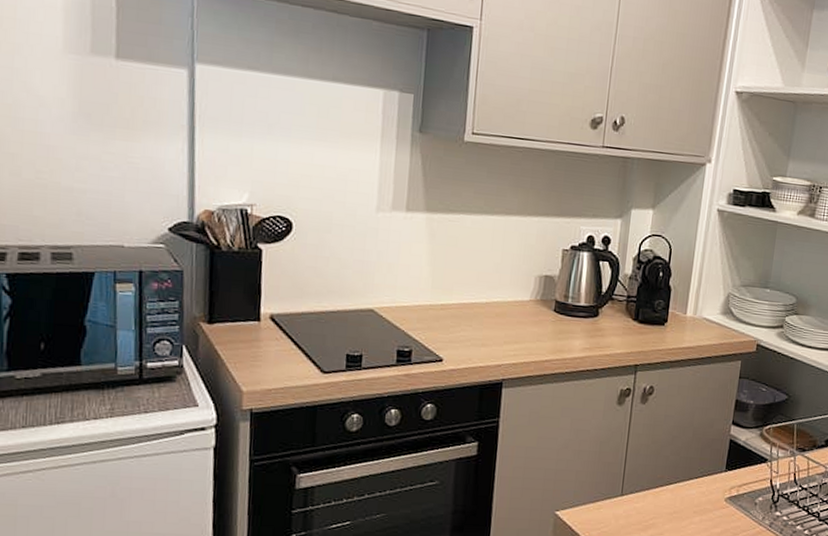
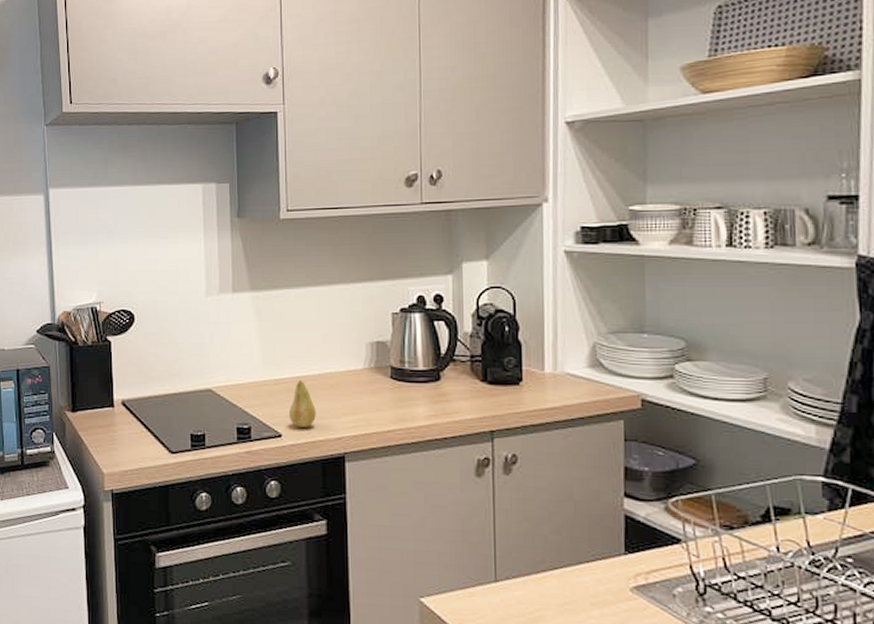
fruit: none [452,307,480,353] -> present [289,380,316,427]

